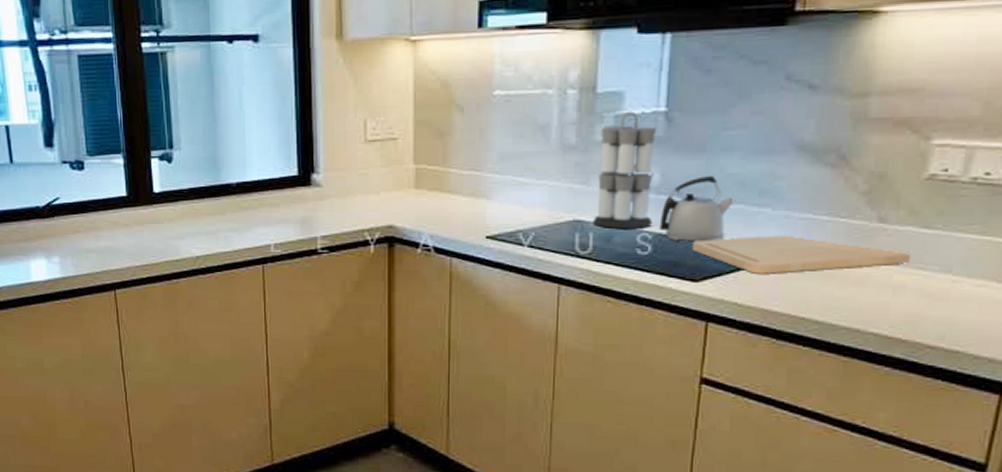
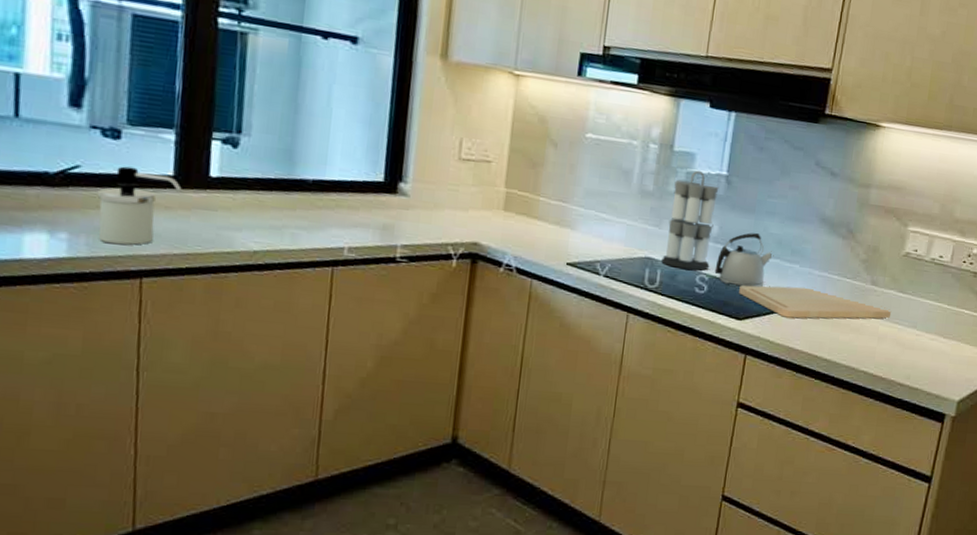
soap dispenser: none [74,193,134,263] -> present [97,166,182,245]

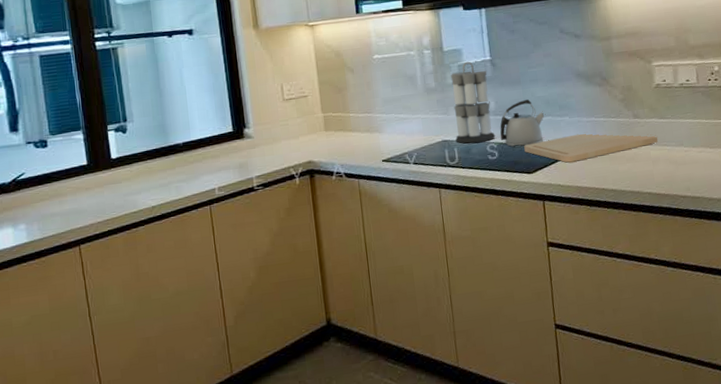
soap dispenser: present [97,166,182,245] -> none [39,165,95,225]

